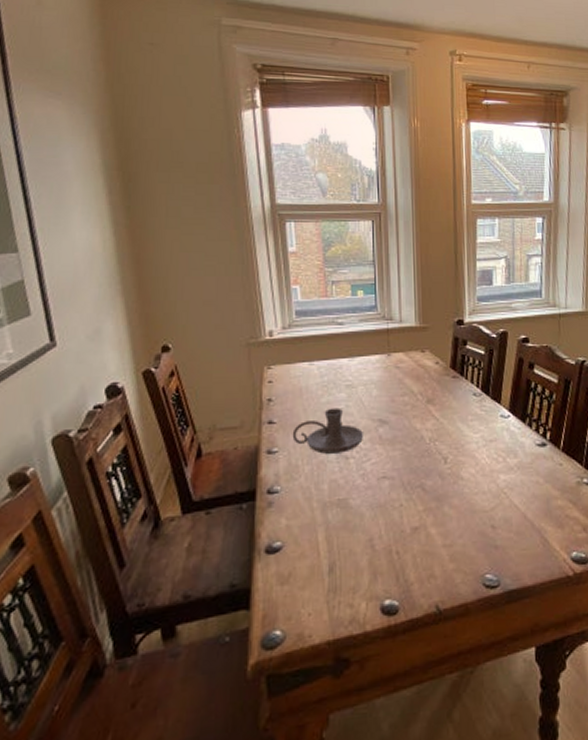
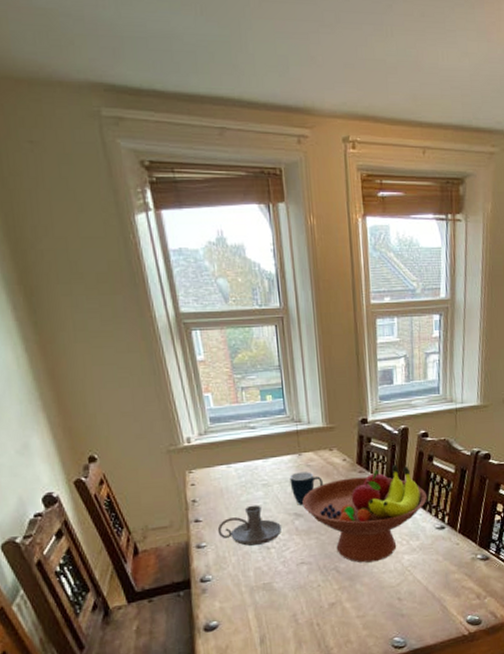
mug: none [376,374,412,411] -> present [289,471,323,505]
fruit bowl: none [388,370,527,481] -> present [302,464,427,563]

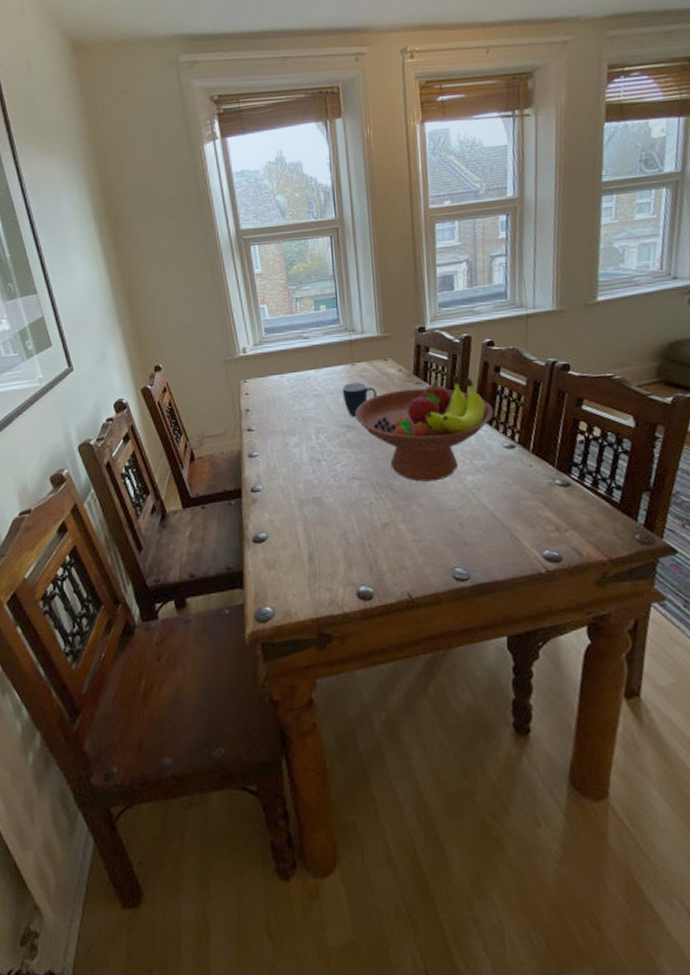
candle holder: present [217,505,282,546] -> none [269,415,334,457]

